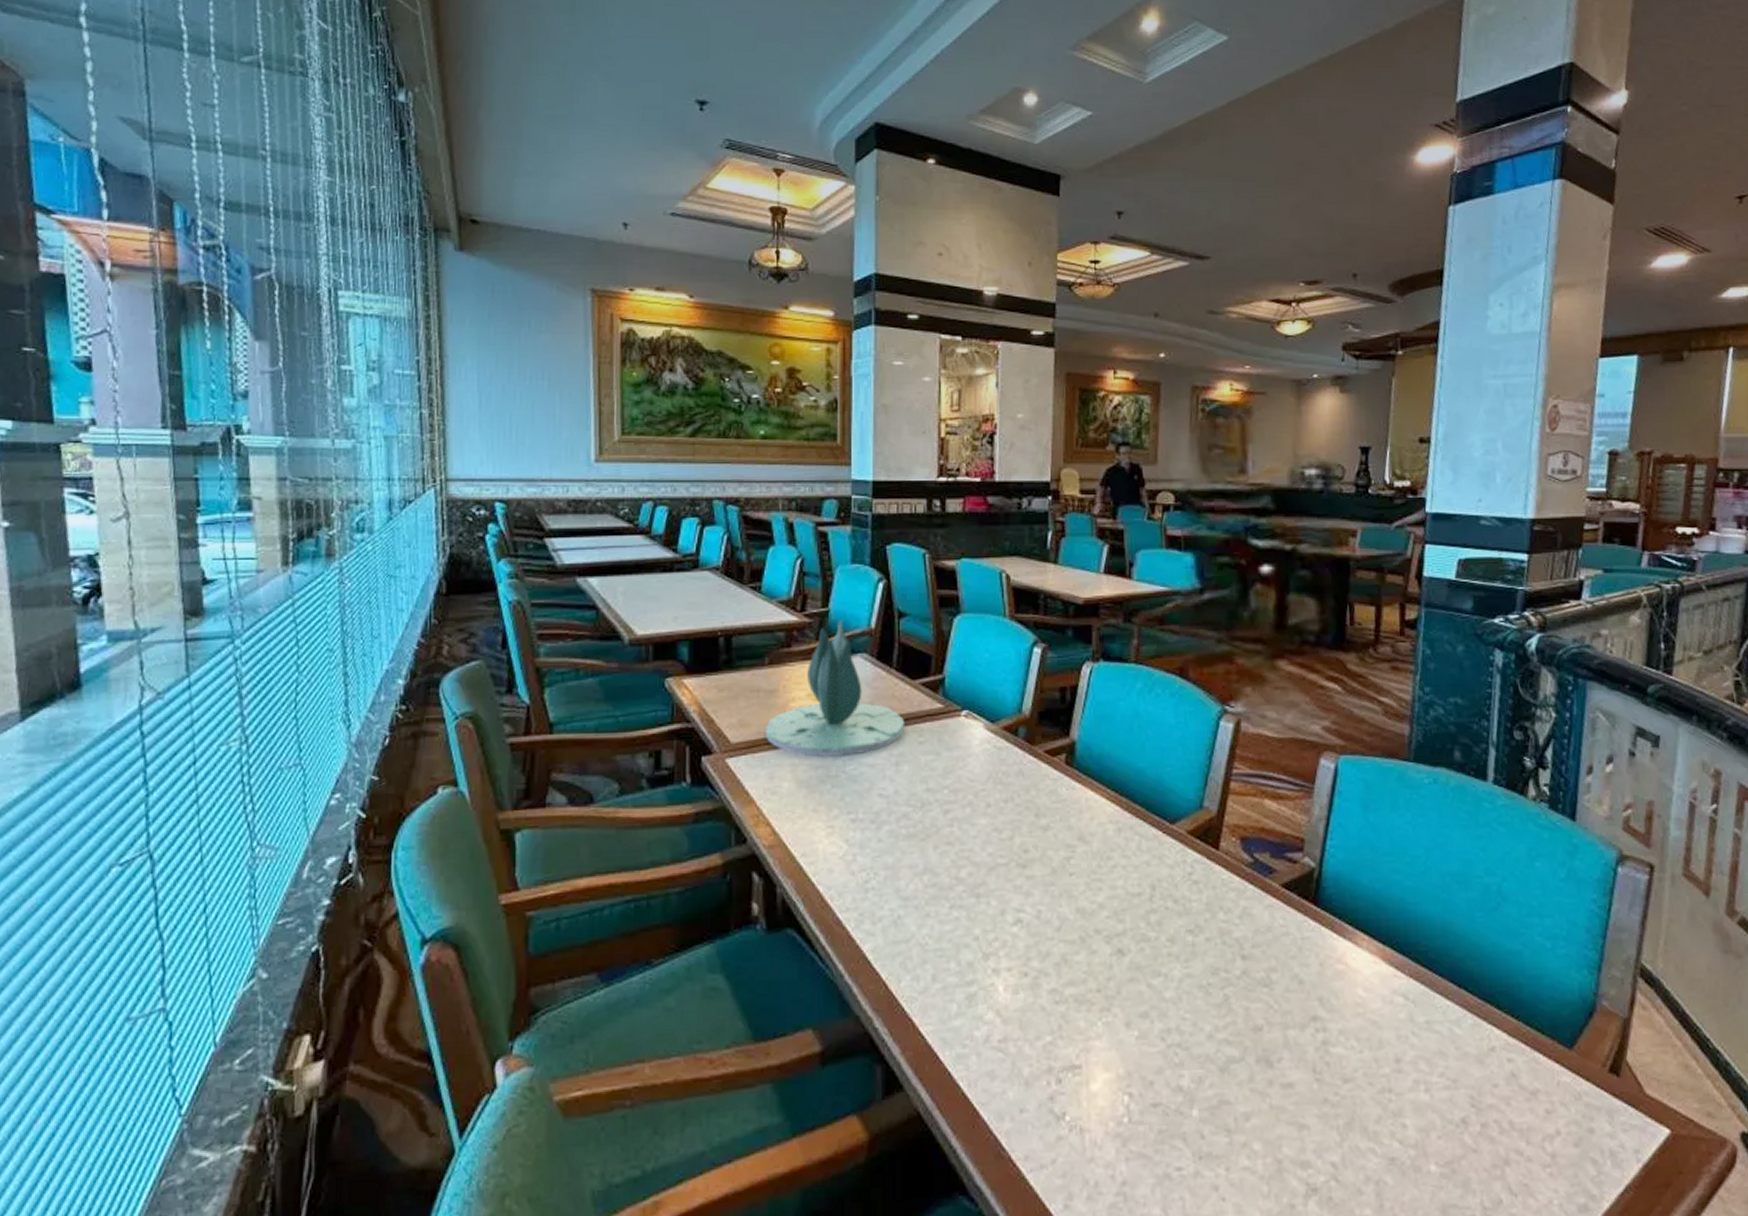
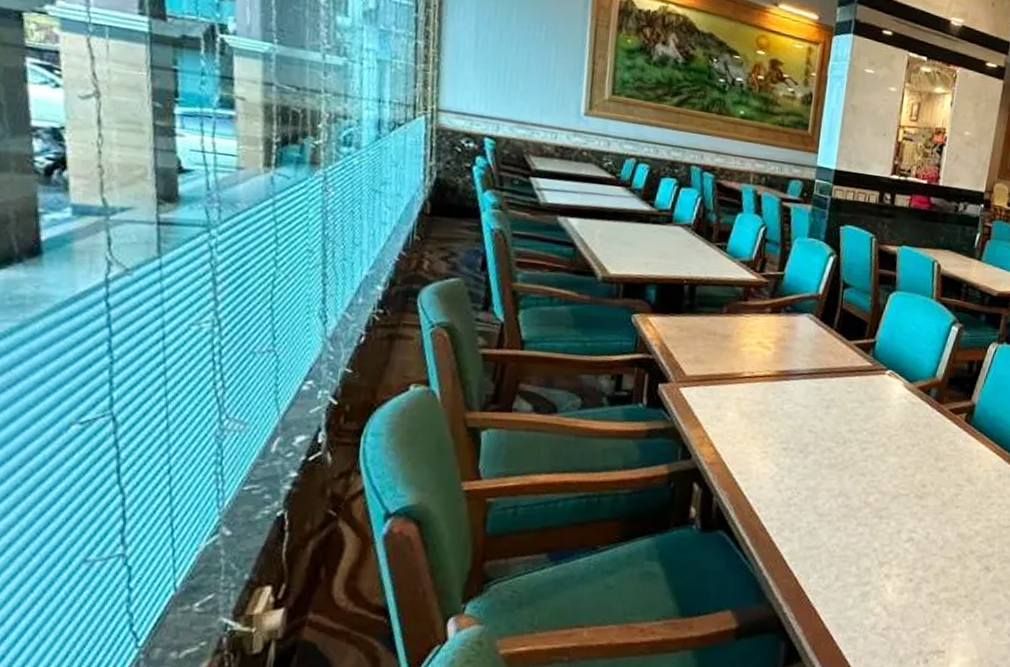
succulent plant: present [764,621,905,757] -> none [716,284,839,397]

